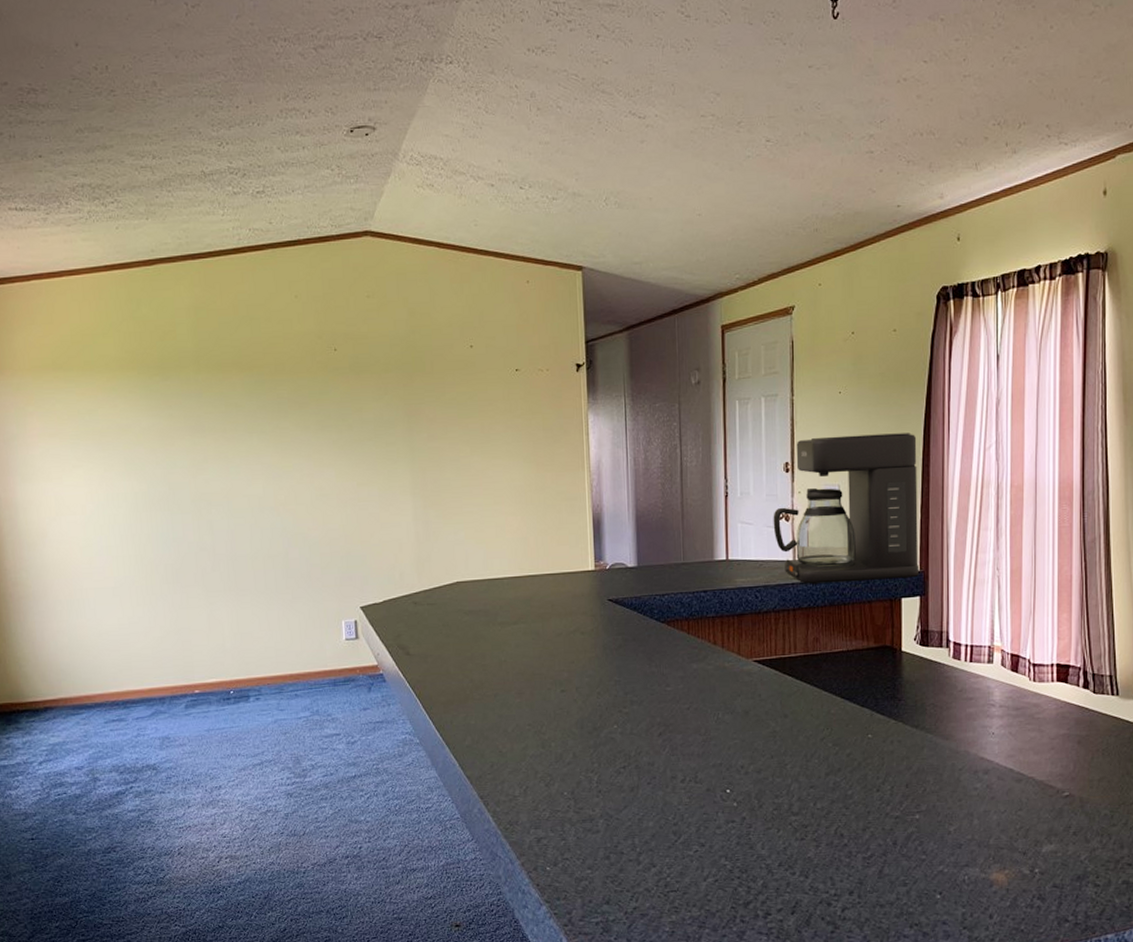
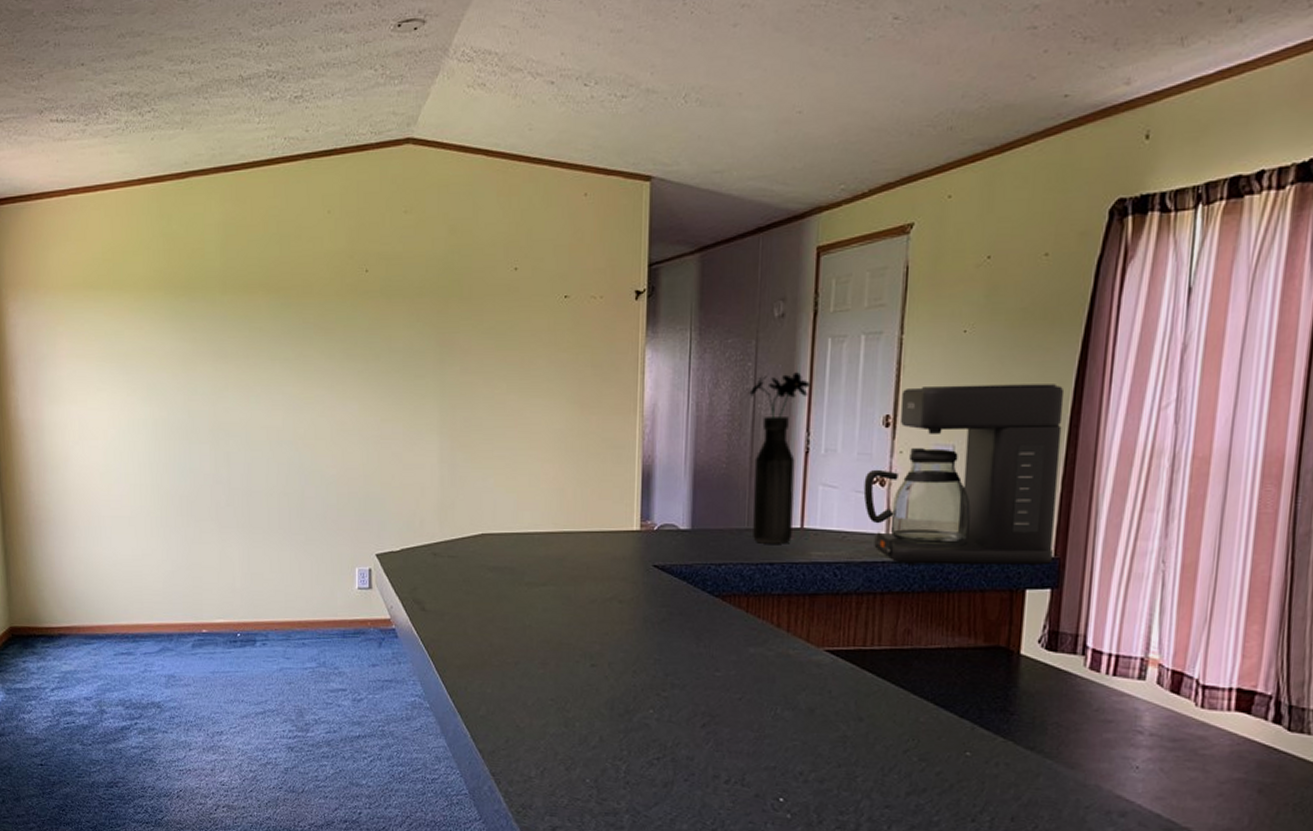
flower arrangement: none [676,430,725,575] -> present [749,372,810,544]

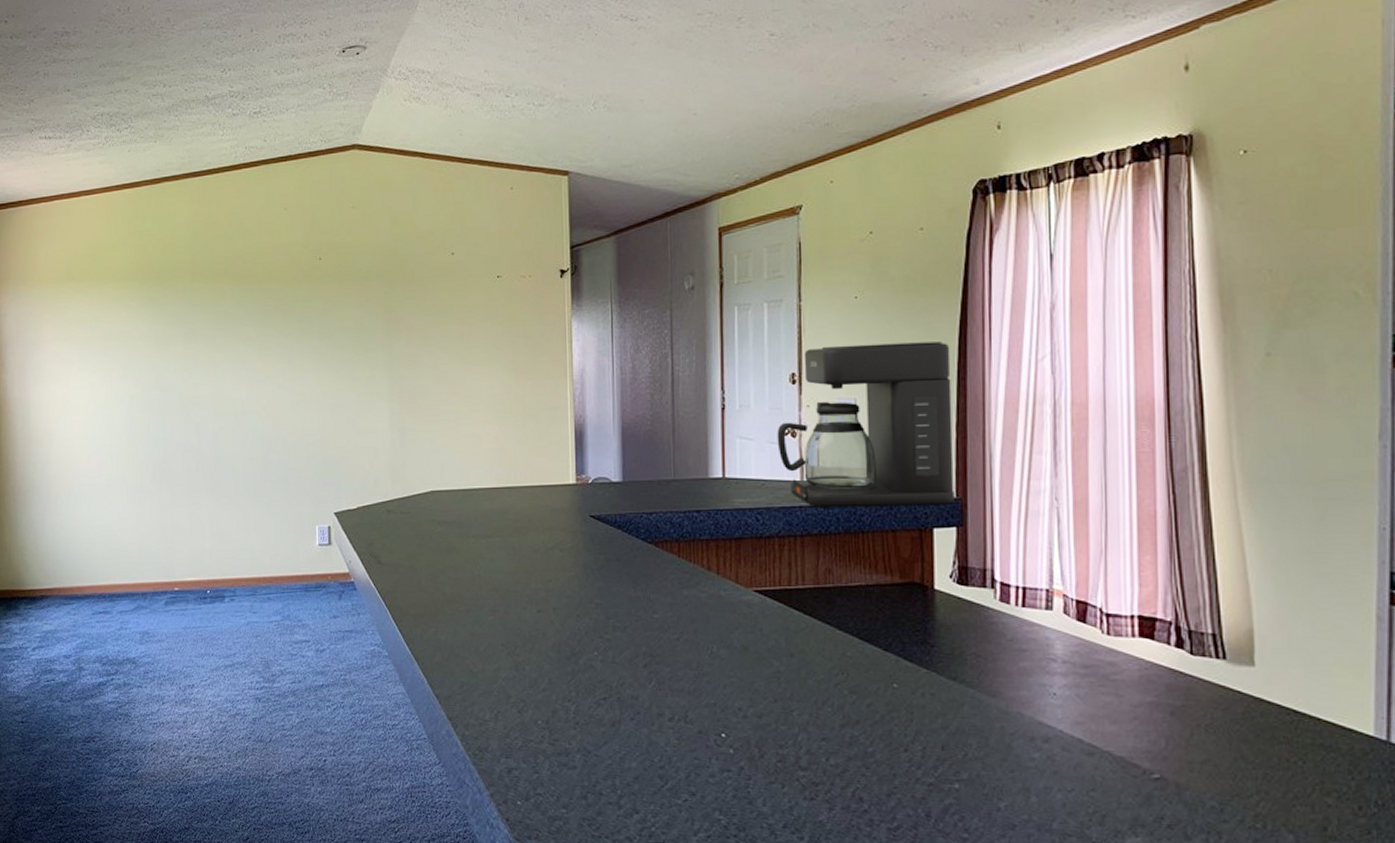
flower arrangement: present [749,372,810,544] -> none [667,337,722,493]

